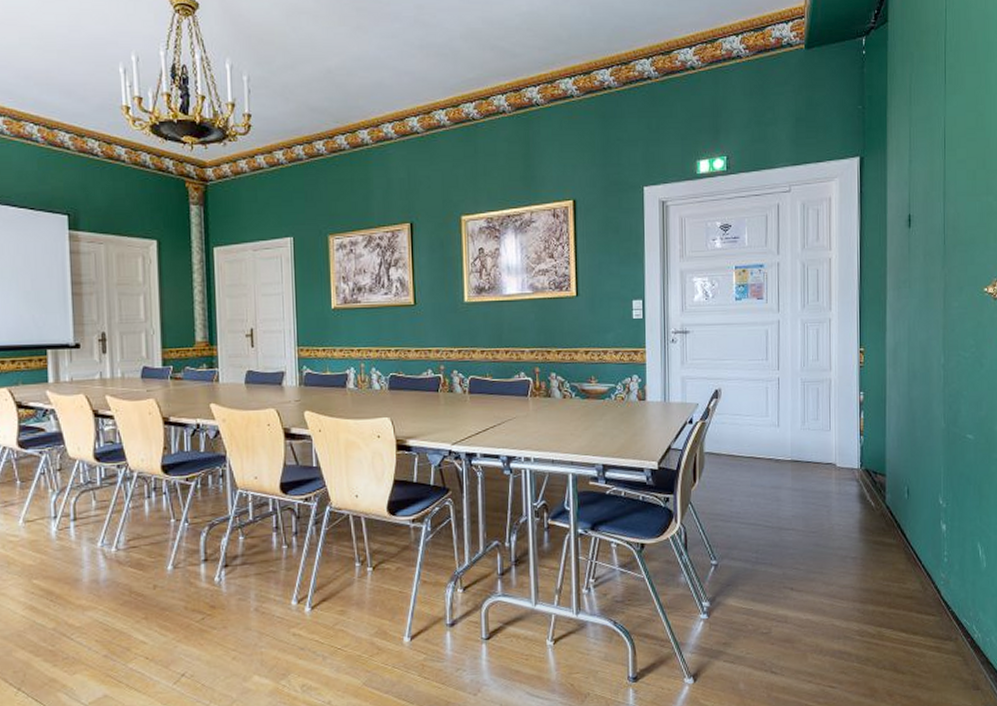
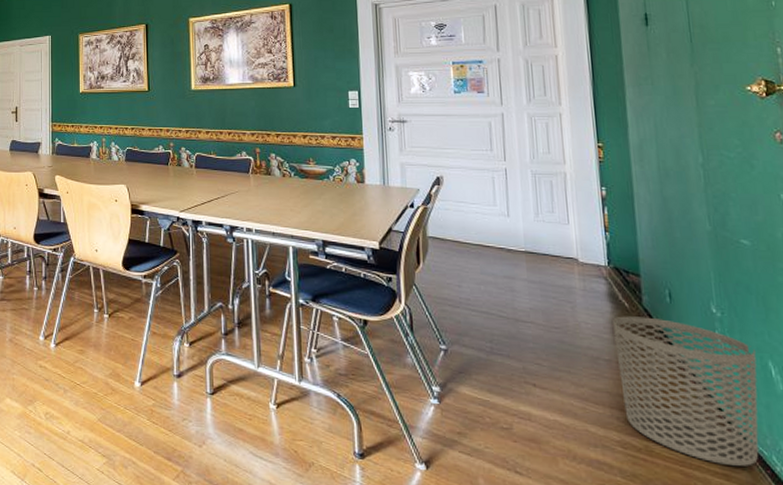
waste bin: none [861,513,969,639] -> present [613,316,759,467]

